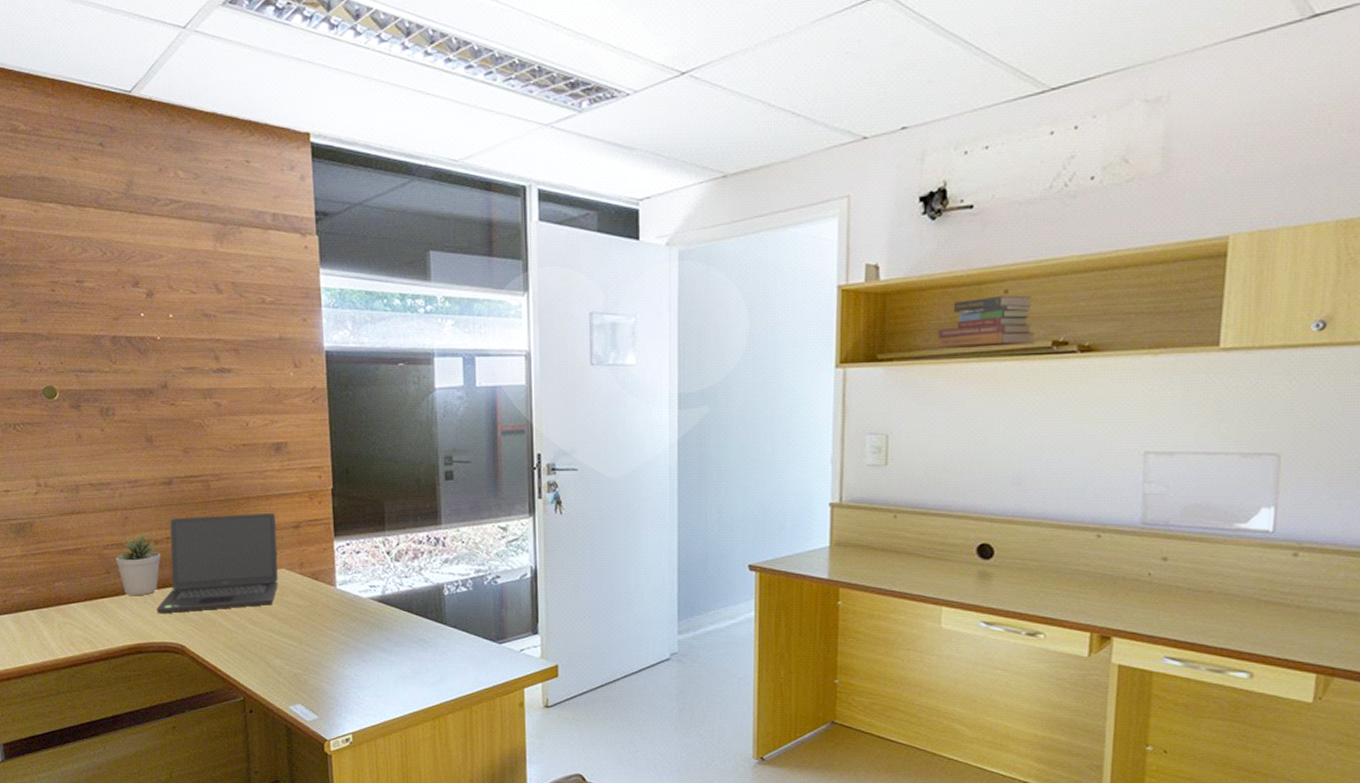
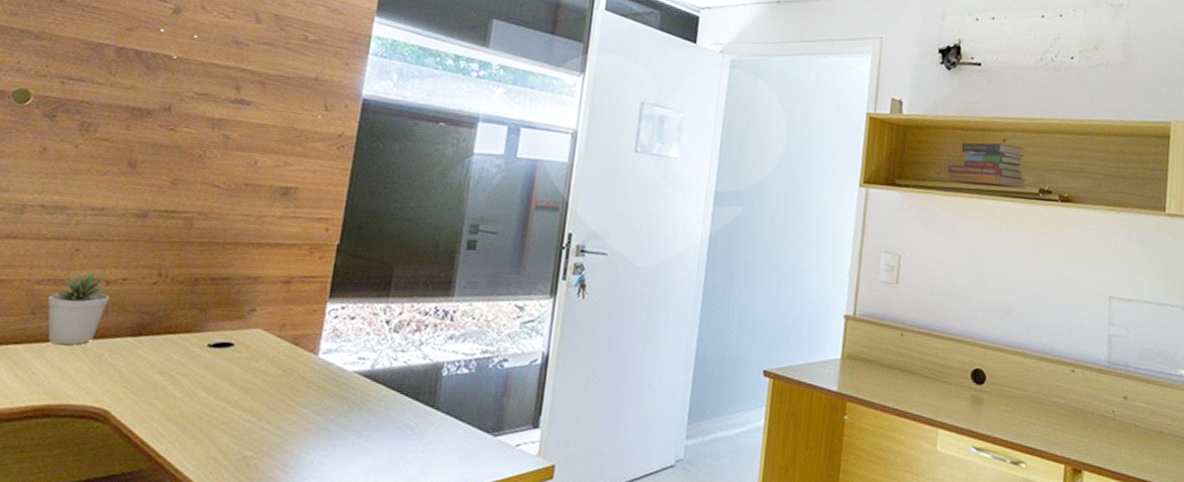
laptop: present [156,513,279,614] -> none [84,257,264,371]

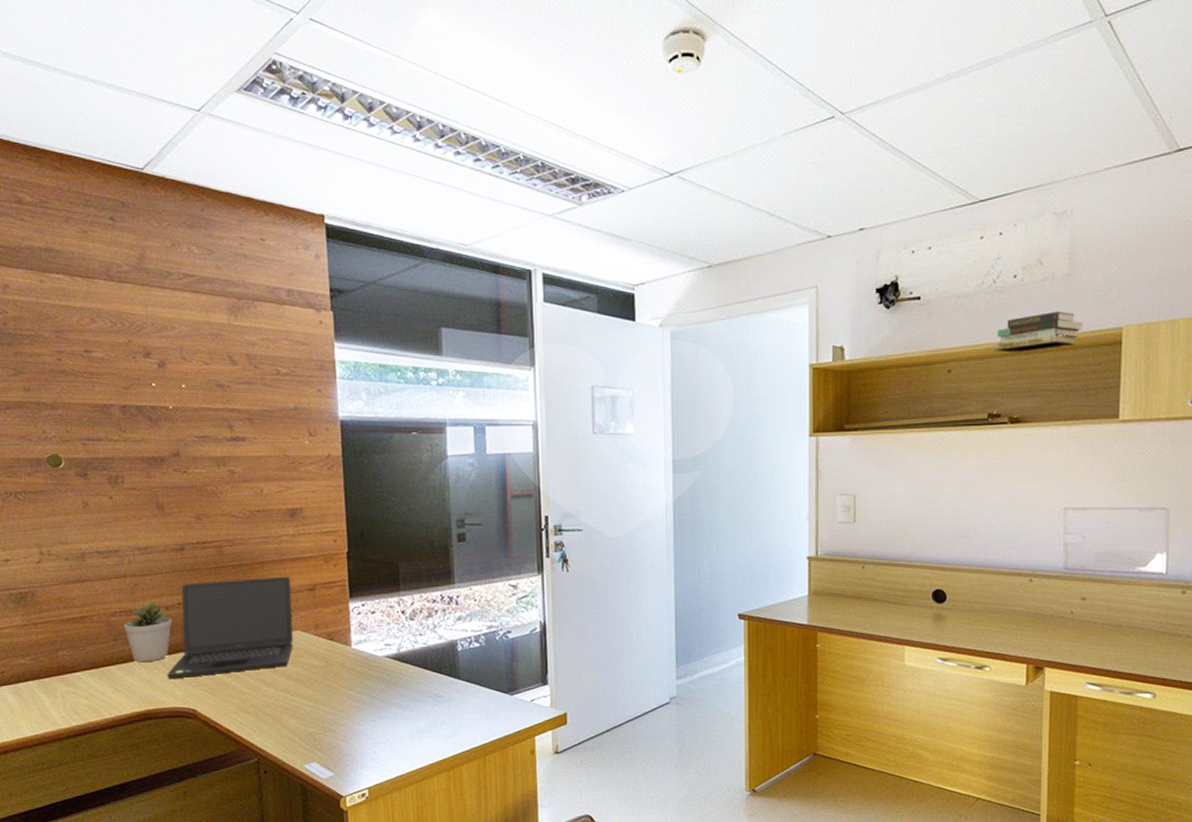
laptop: none [84,257,264,371] -> present [167,577,294,679]
books: present [947,142,1026,189] -> none [894,374,974,420]
books: none [1048,97,1134,133] -> present [994,311,1083,353]

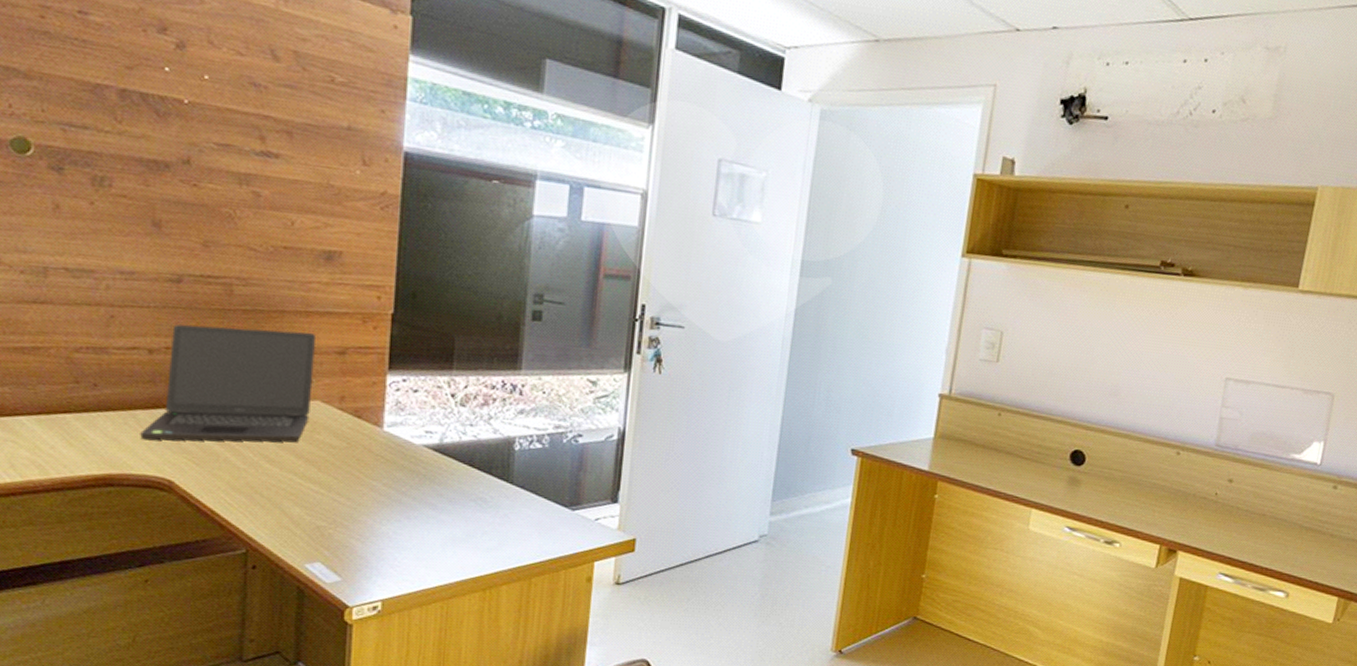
potted plant: present [123,597,172,663] -> none [89,336,156,416]
books: present [994,311,1083,353] -> none [1178,157,1277,200]

